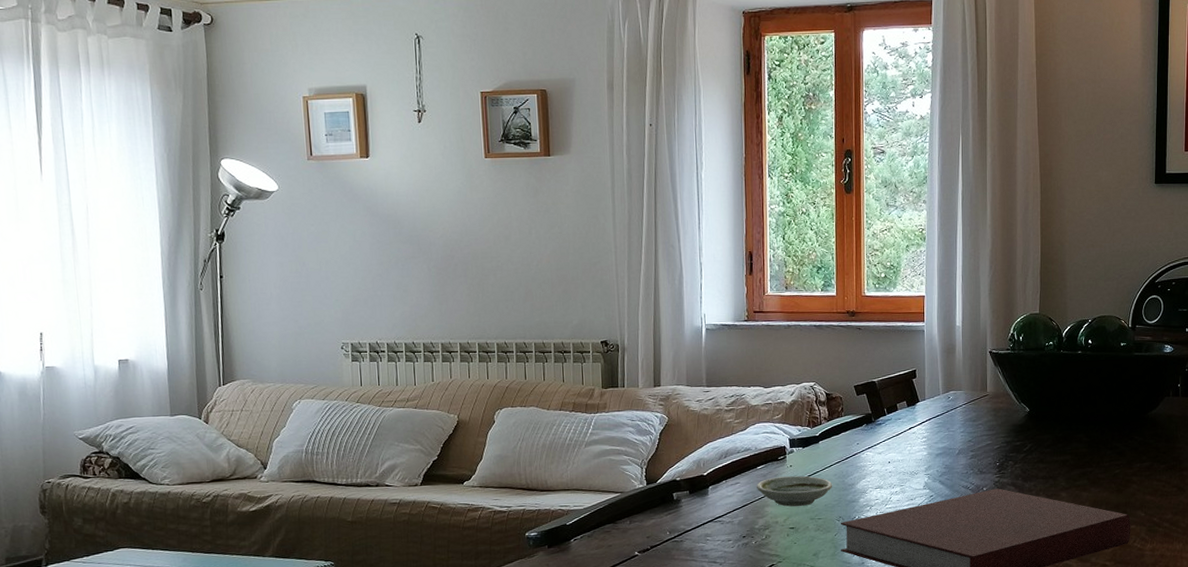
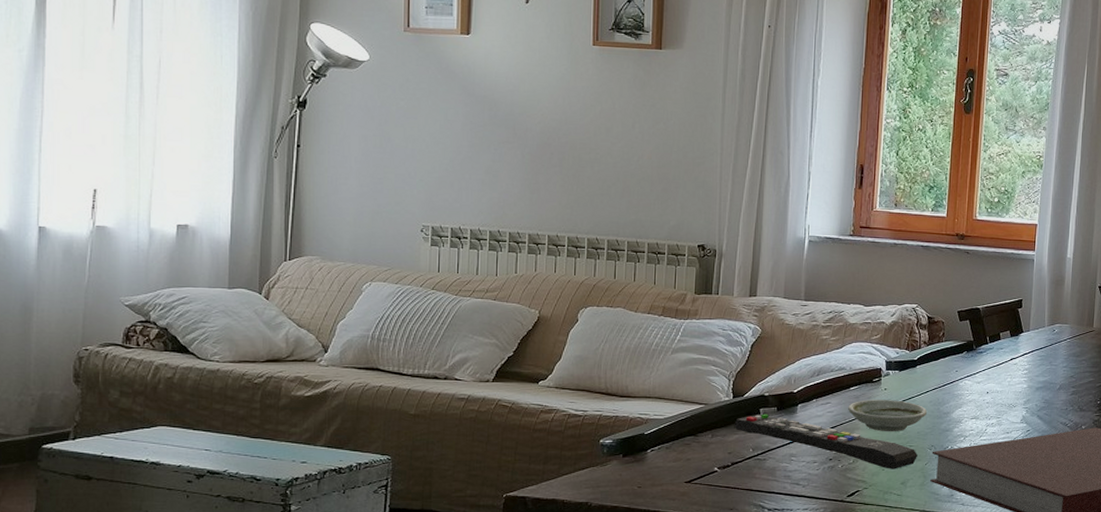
remote control: none [650,497,827,542] -> present [734,414,917,469]

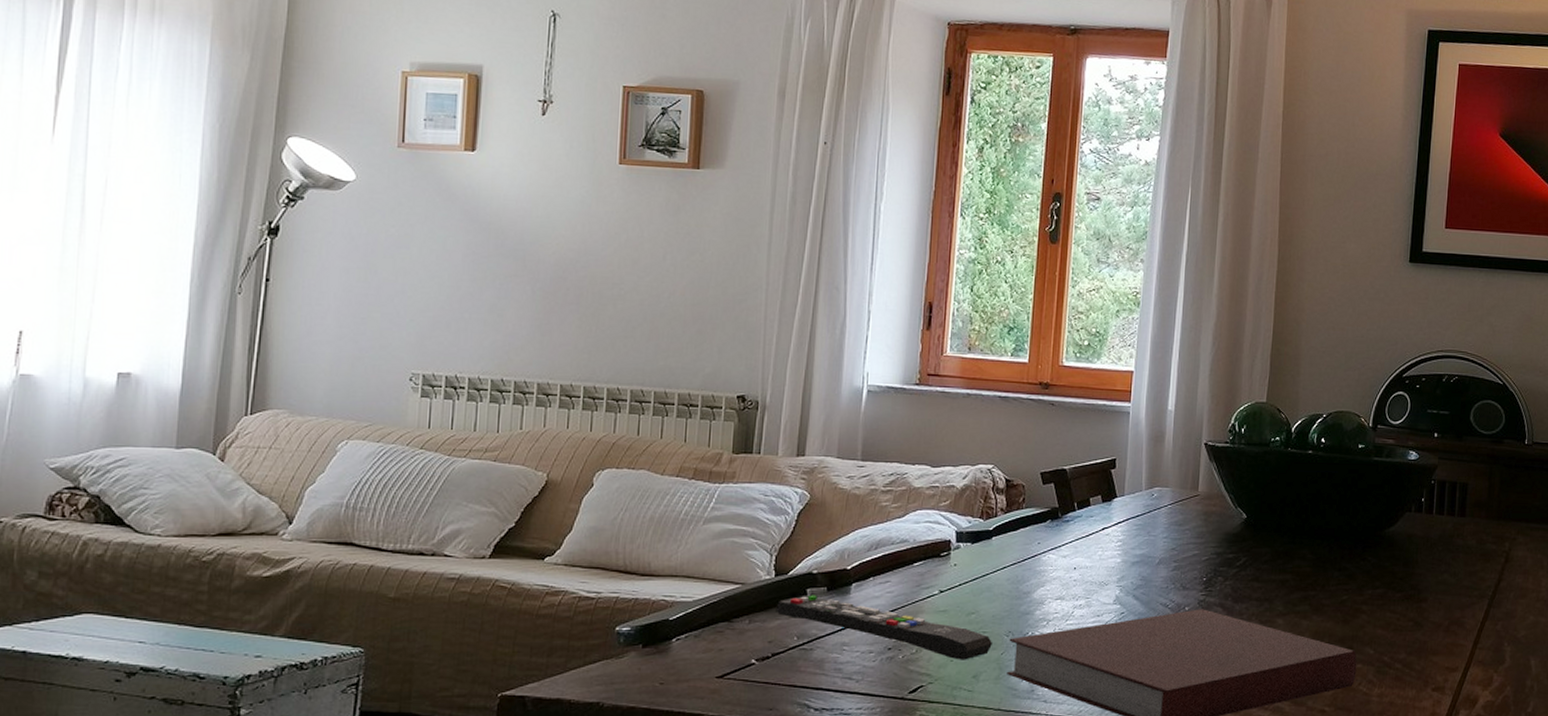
saucer: present [848,400,927,432] -> none [911,577,1003,616]

